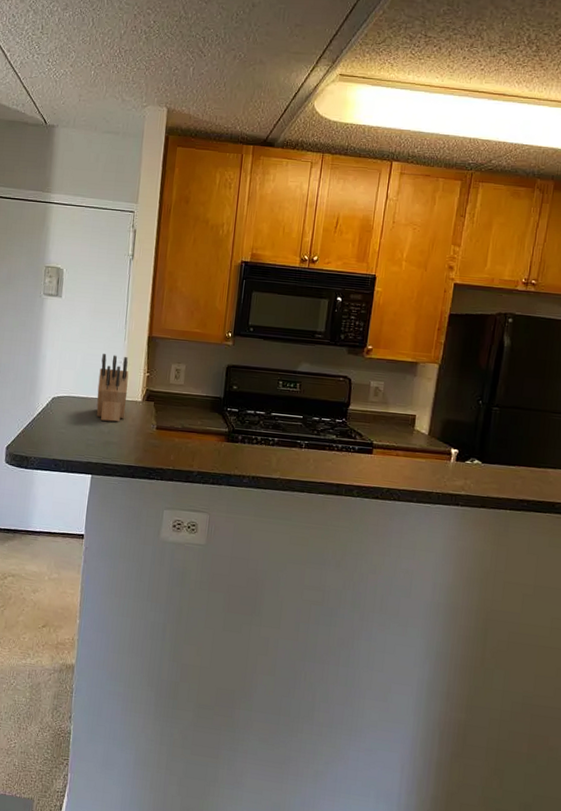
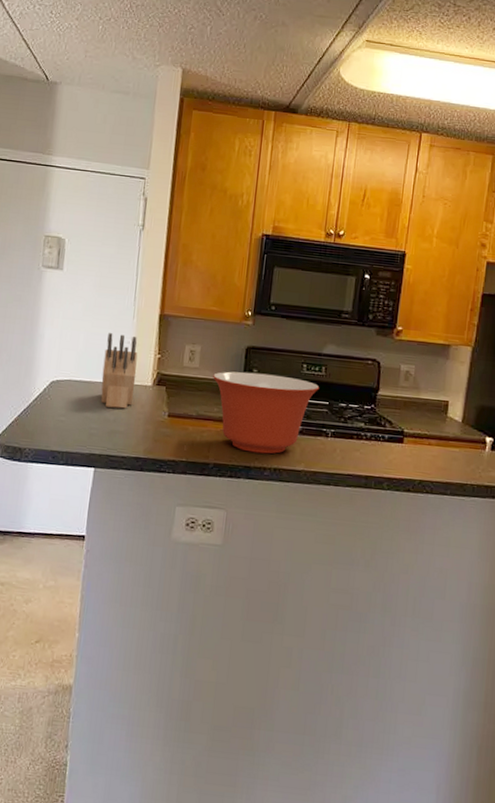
mixing bowl: none [195,388,295,463] -> present [212,371,320,454]

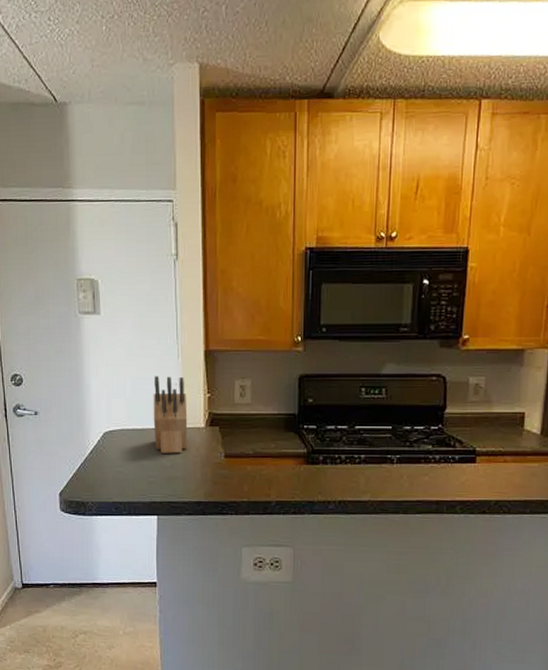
mixing bowl: present [212,371,320,454] -> none [265,402,381,487]

